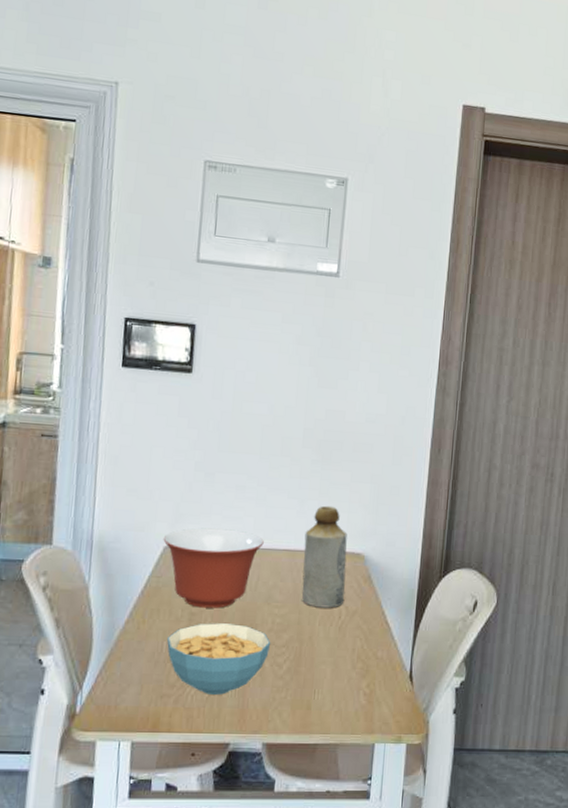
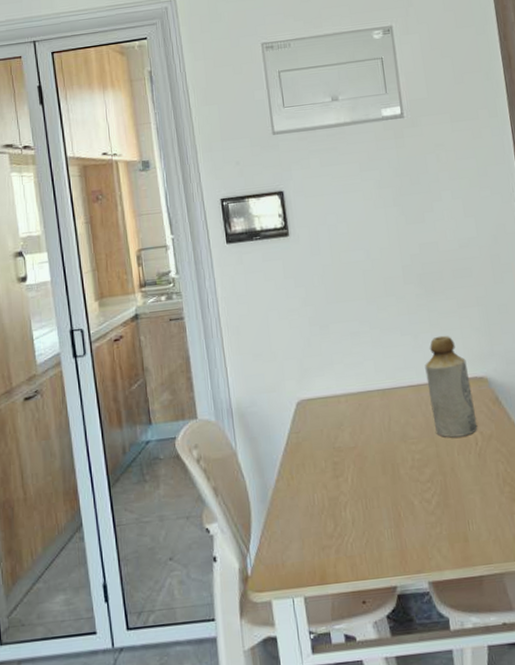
mixing bowl: present [163,528,264,608] -> none [294,375,388,456]
cereal bowl: present [167,623,271,695] -> none [317,466,416,540]

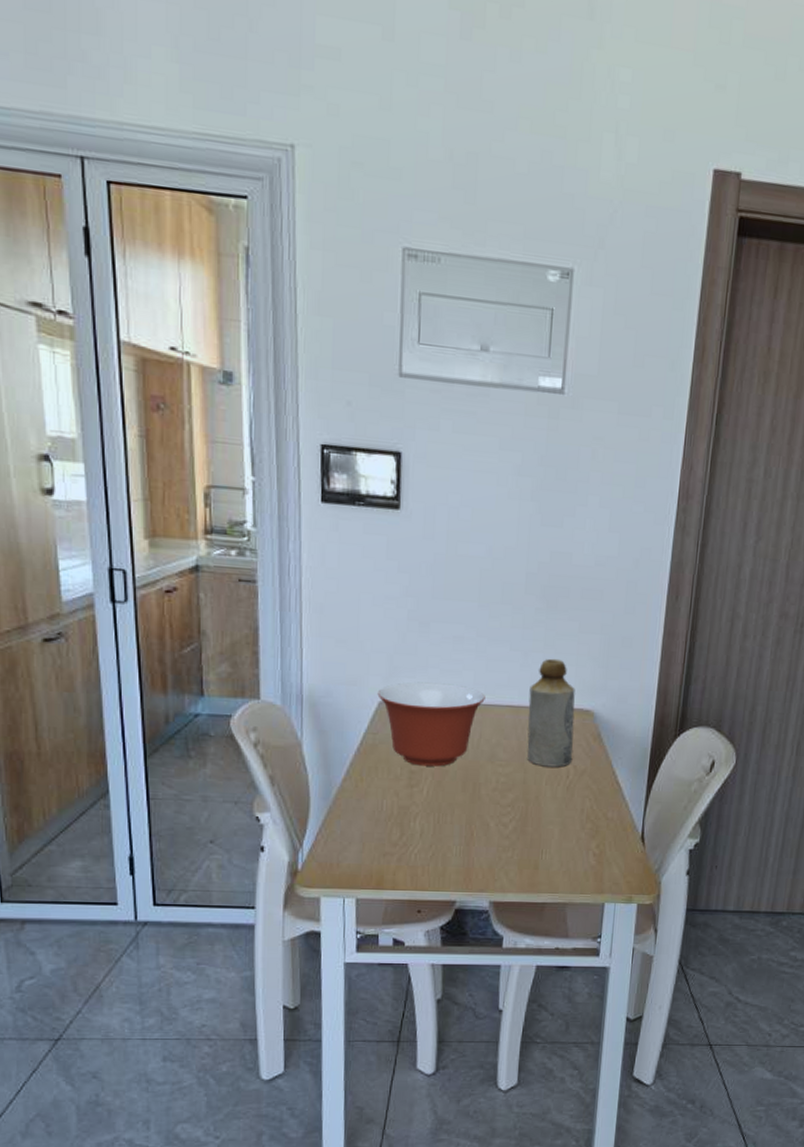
mixing bowl: none [294,375,388,456] -> present [377,682,485,767]

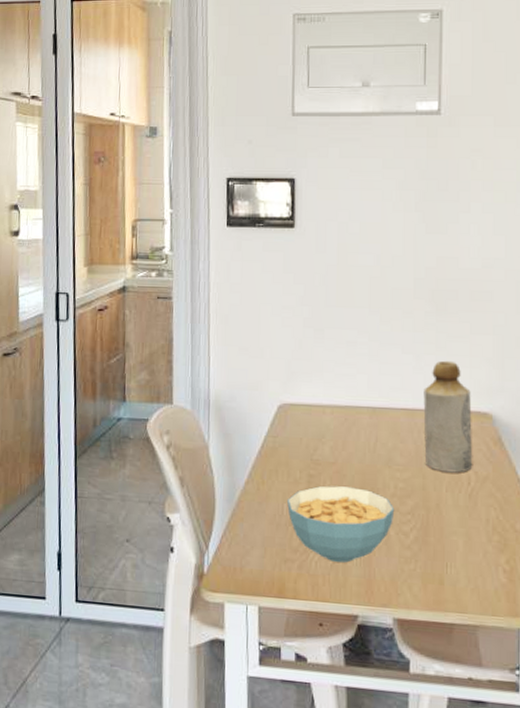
mixing bowl: present [377,682,485,767] -> none [277,386,380,471]
cereal bowl: none [387,781,496,854] -> present [287,486,395,563]

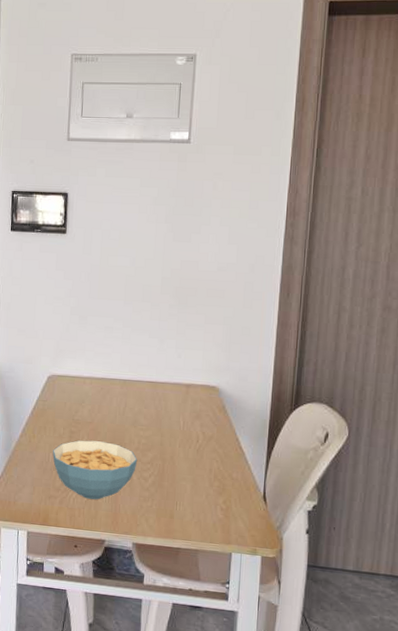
bottle: present [423,360,473,473] -> none [163,344,203,433]

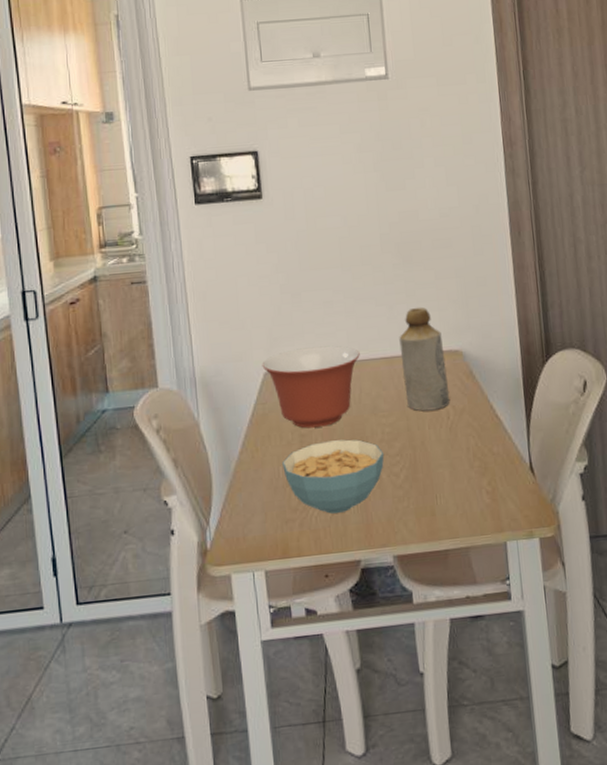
mixing bowl: none [47,361,130,429] -> present [262,345,360,428]
bottle: none [163,344,203,433] -> present [399,307,450,411]

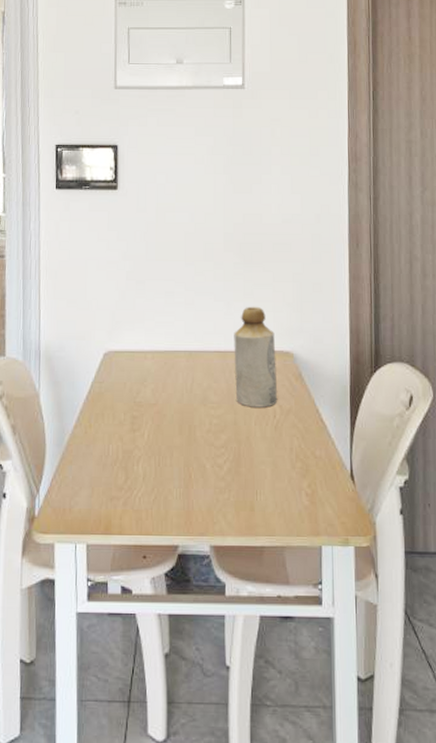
mixing bowl: present [262,345,360,428] -> none [102,334,195,411]
cereal bowl: present [282,439,385,514] -> none [113,426,210,497]

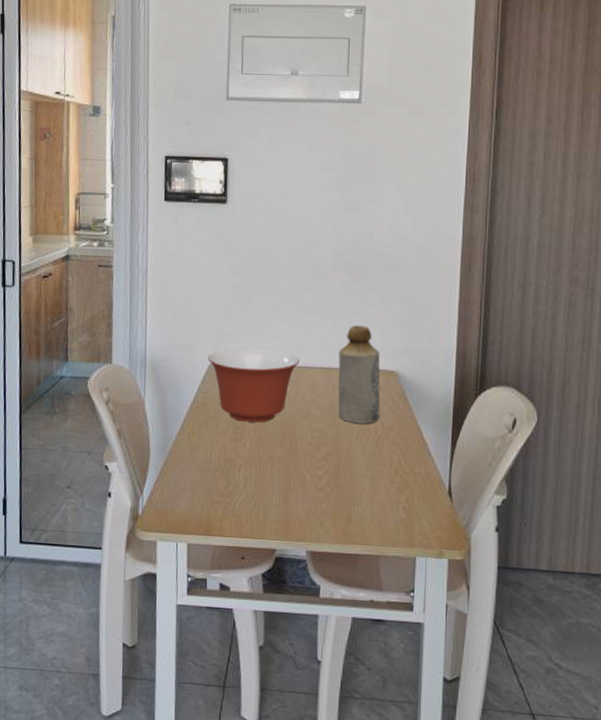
mixing bowl: none [102,334,195,411] -> present [207,347,300,423]

